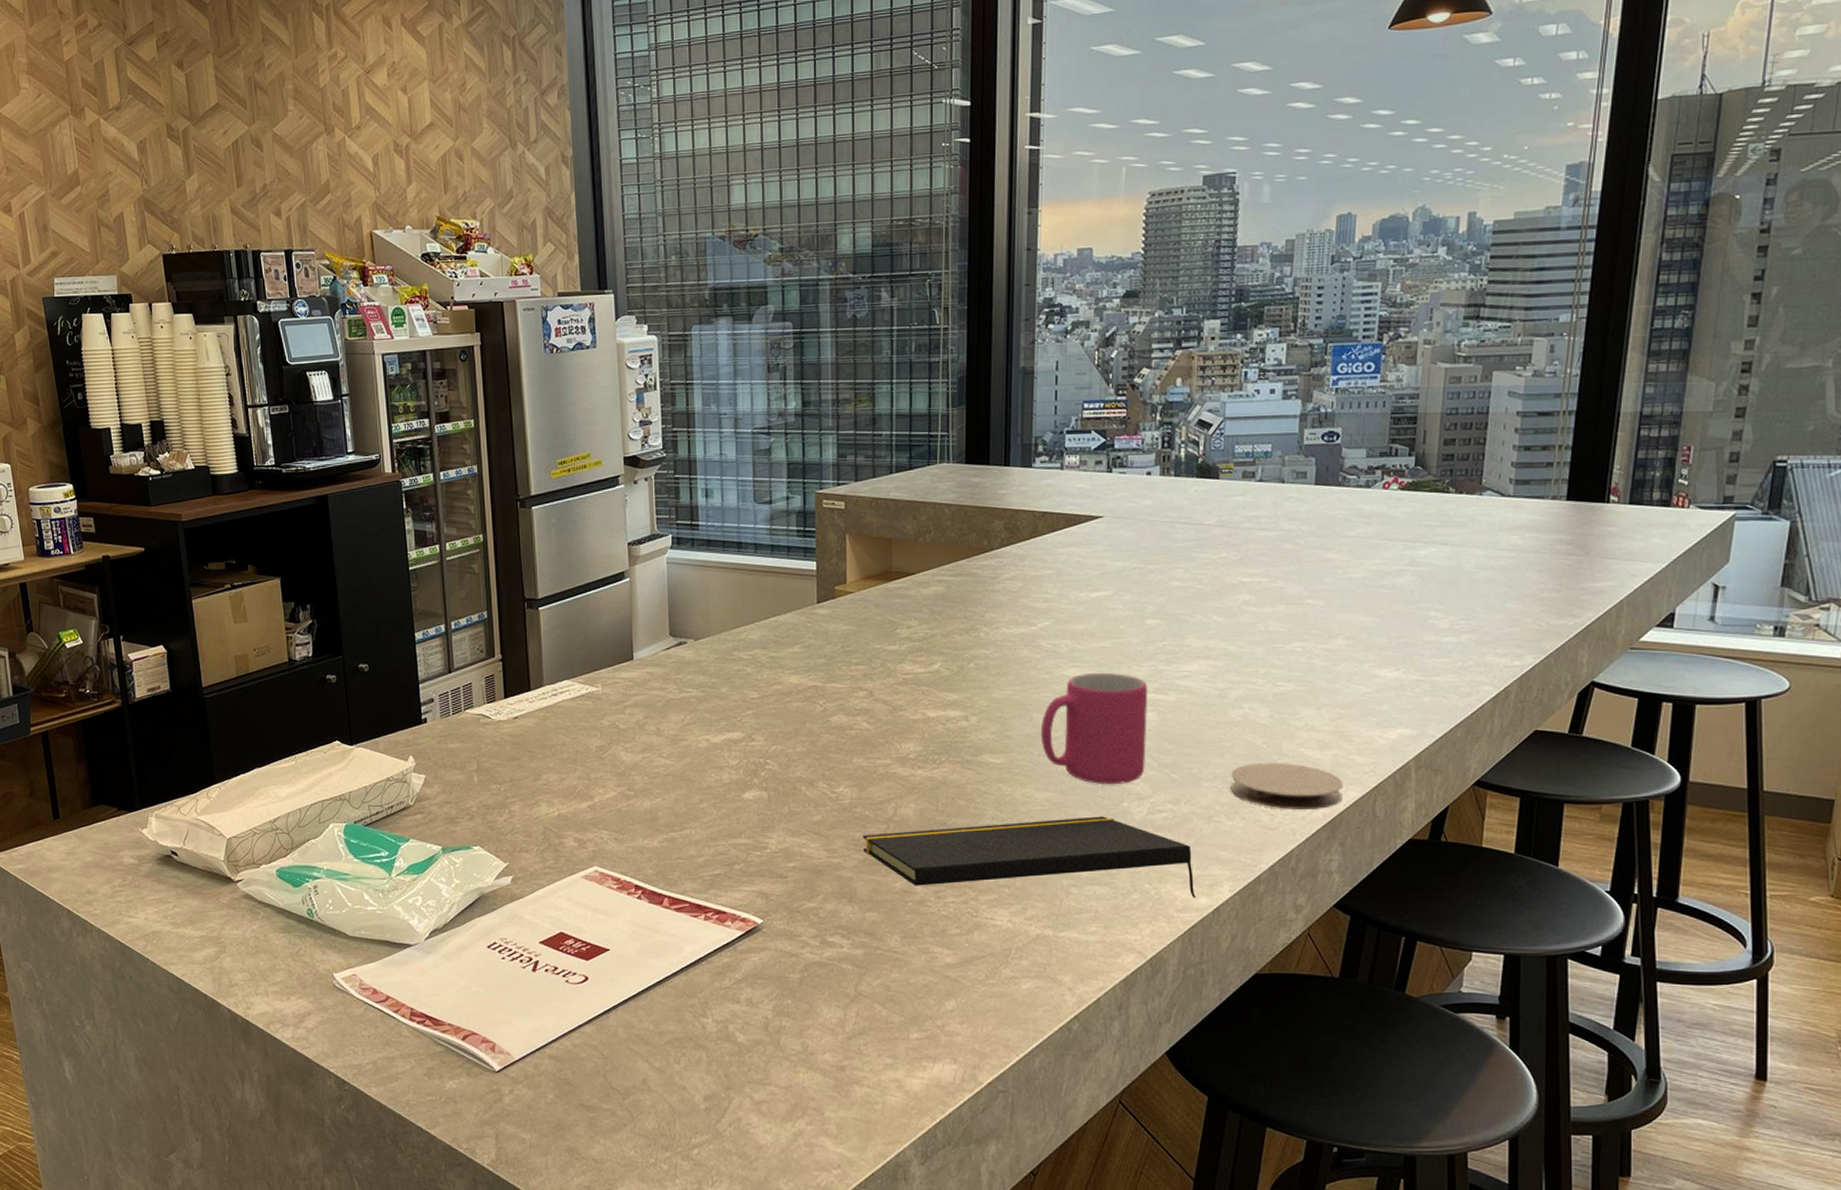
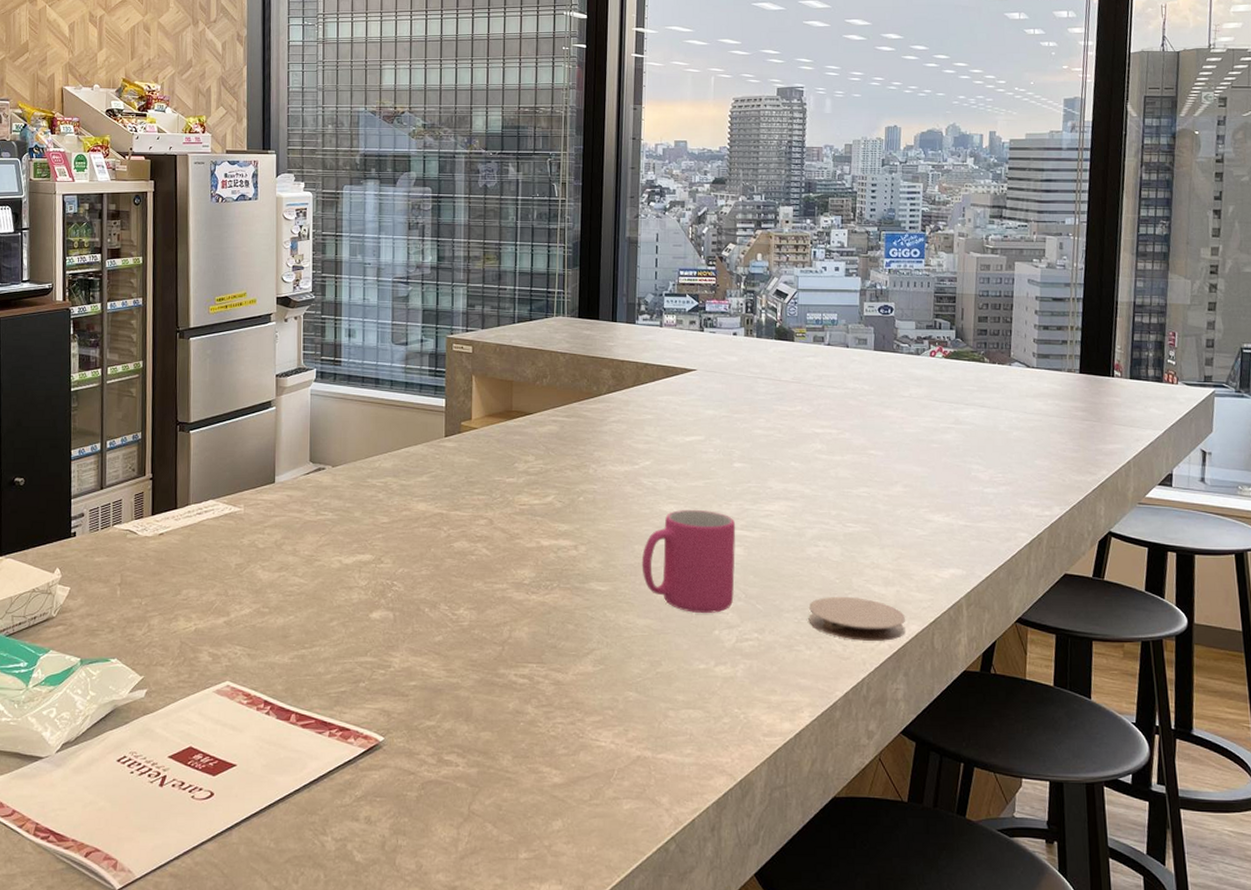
notepad: present [862,816,1197,898] -> none [479,643,781,723]

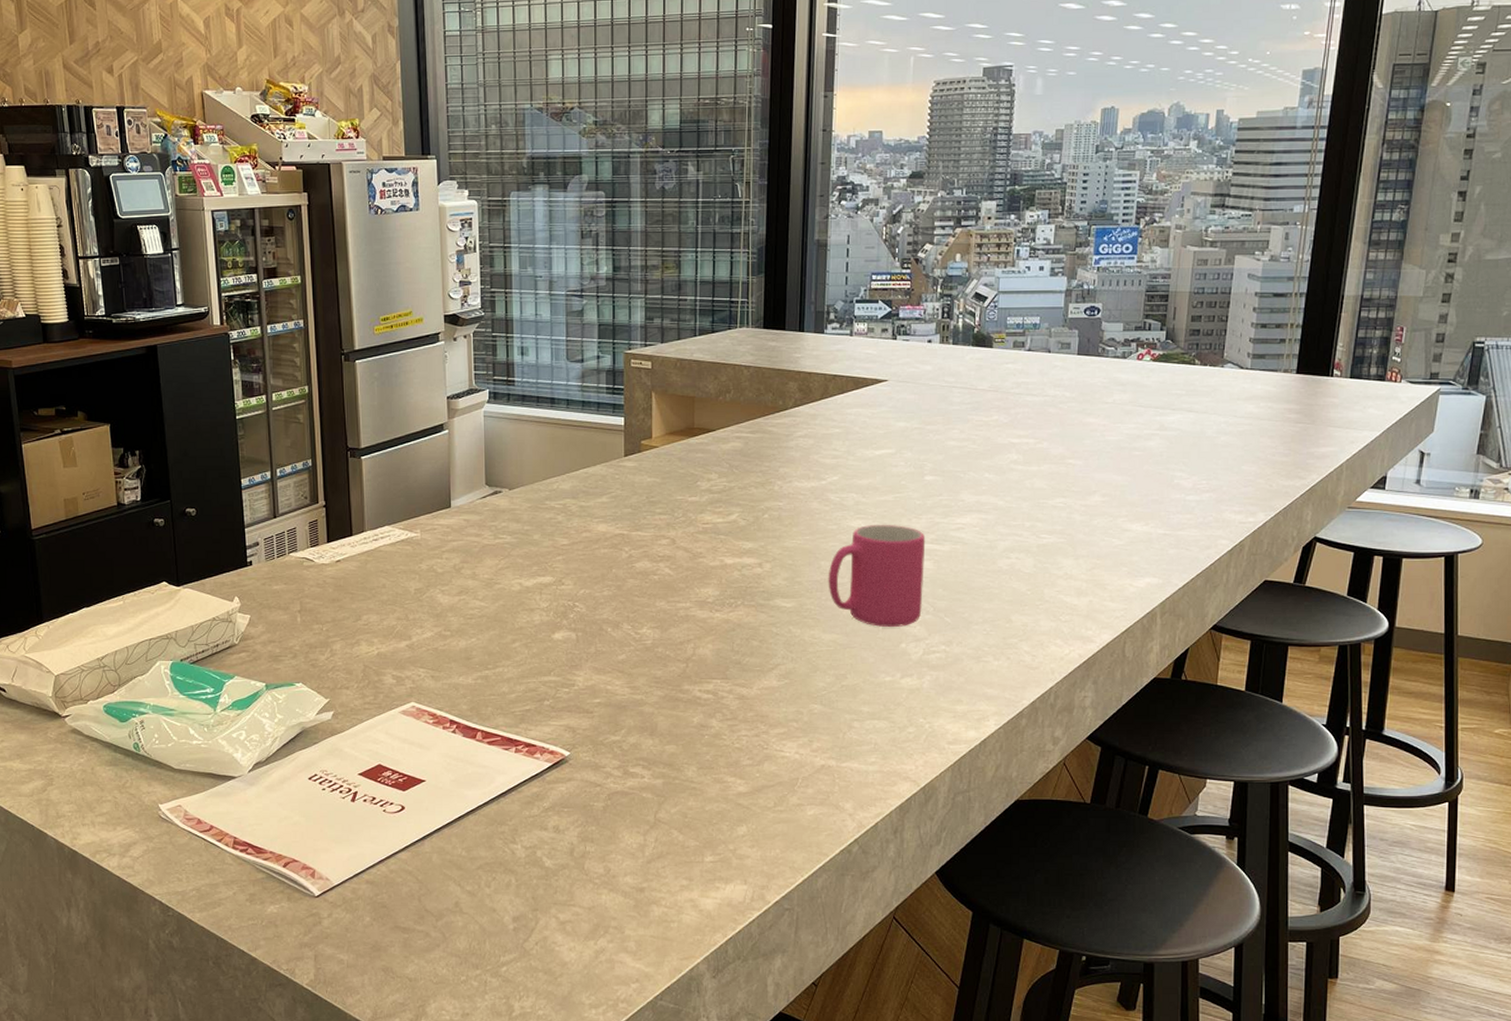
coaster: present [808,596,906,641] -> none [997,607,1098,651]

